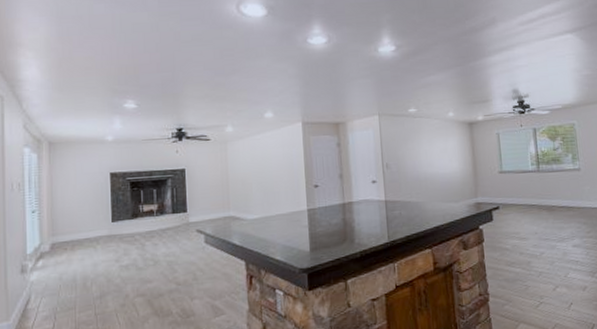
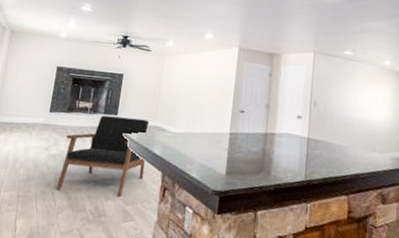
armchair: none [135,211,227,301] -> present [55,115,150,197]

